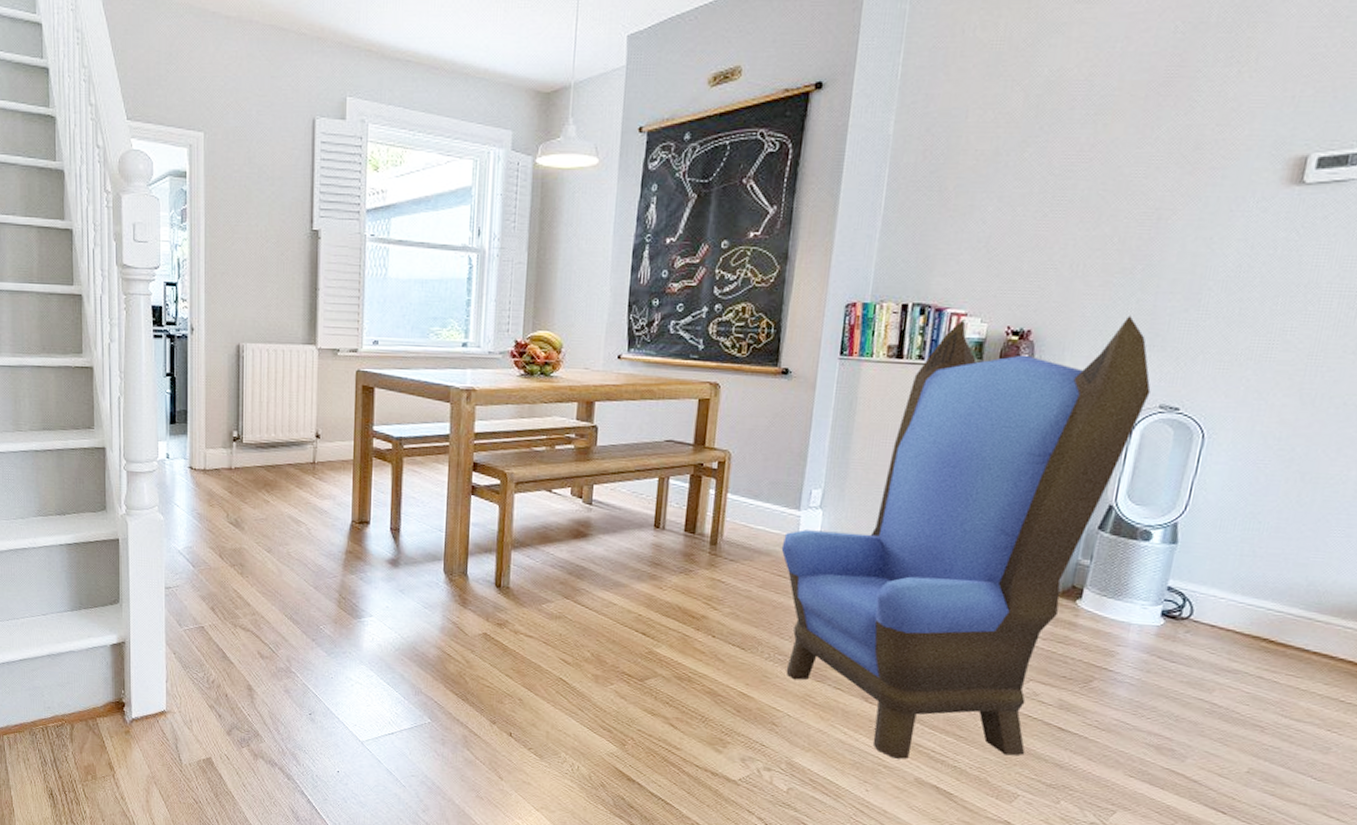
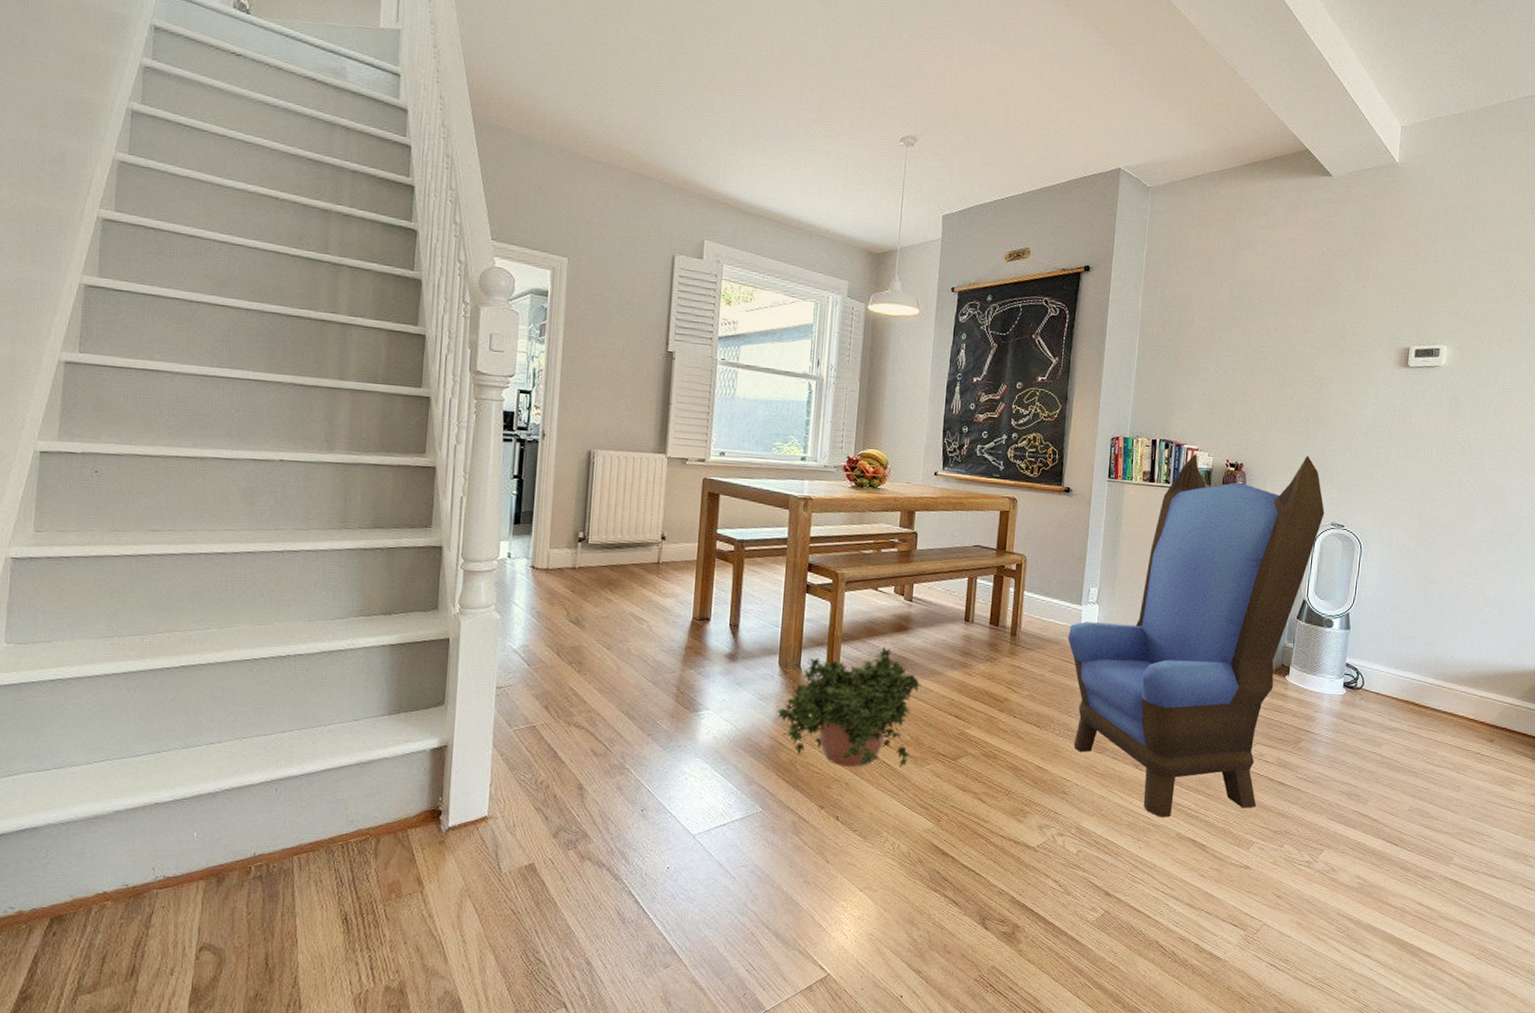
potted plant: none [442,554,603,686] -> present [776,646,921,768]

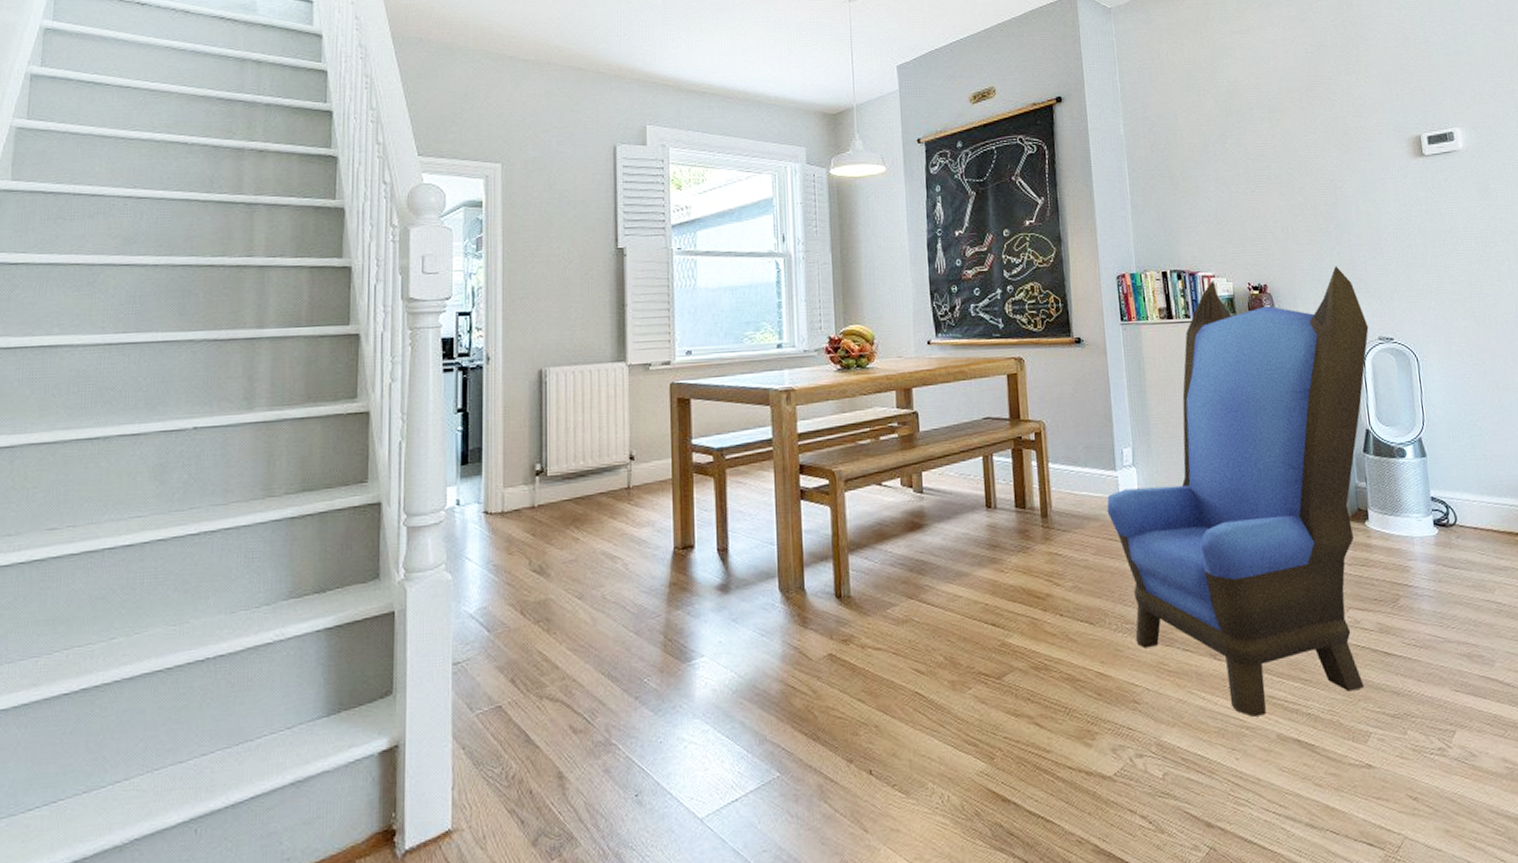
potted plant: present [776,646,921,768] -> none [782,551,951,706]

